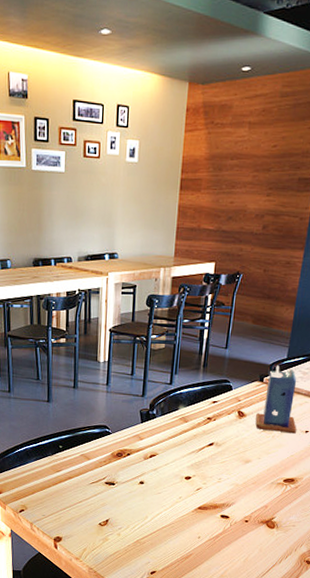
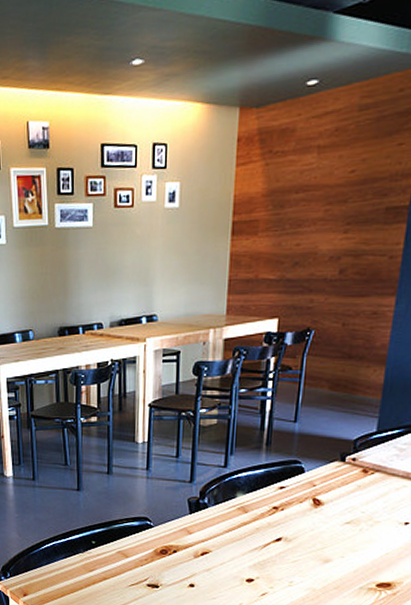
candle: present [255,365,297,434] -> none [336,440,392,526]

